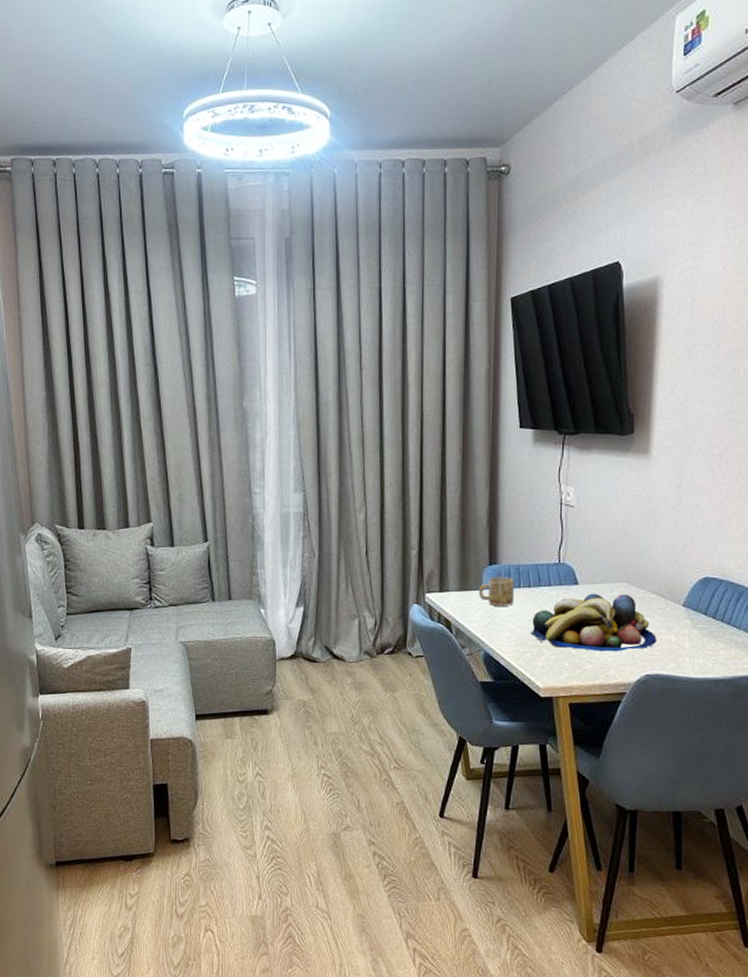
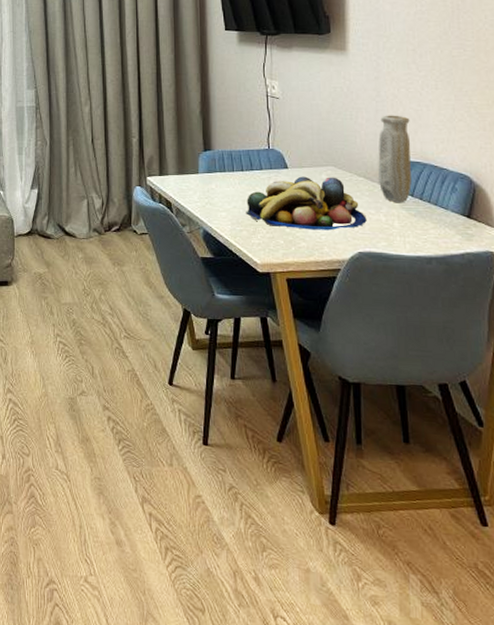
mug: present [478,576,515,606] -> none [195,161,229,188]
vase: none [672,526,710,621] -> present [378,115,412,202]

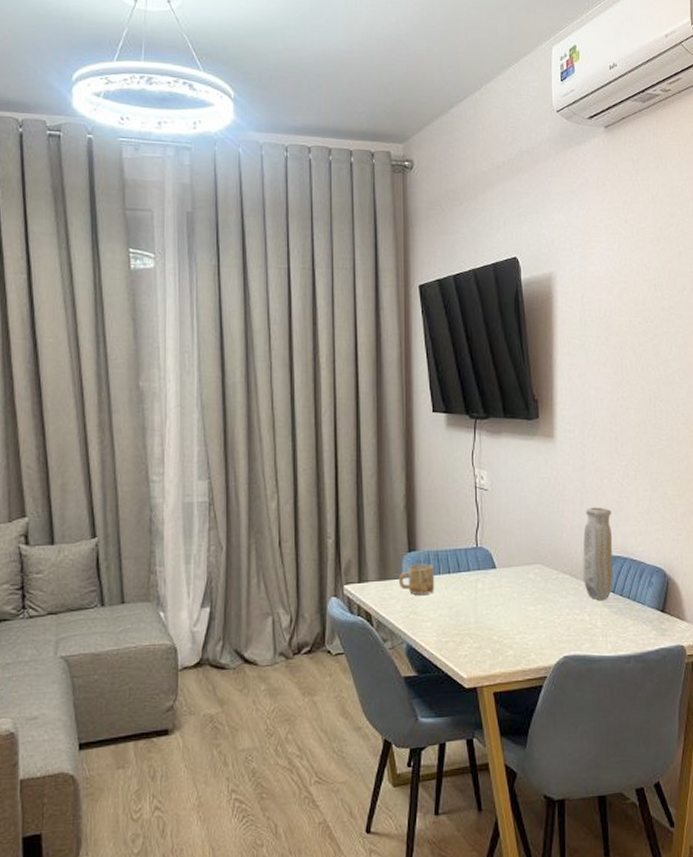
mug: none [195,161,229,188] -> present [398,563,435,595]
fruit bowl: present [246,176,367,231] -> none [452,575,572,636]

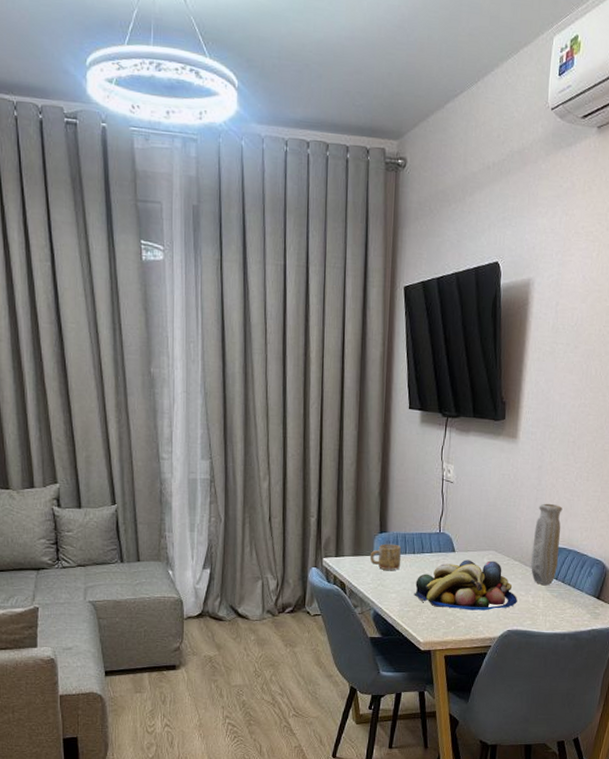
fruit bowl: none [452,575,572,636] -> present [414,560,517,611]

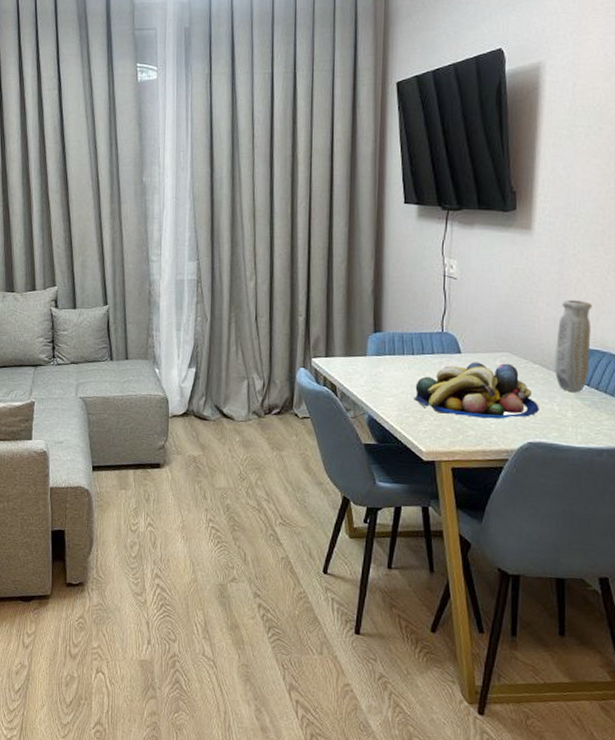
mug: present [369,543,402,570] -> none [363,344,399,372]

